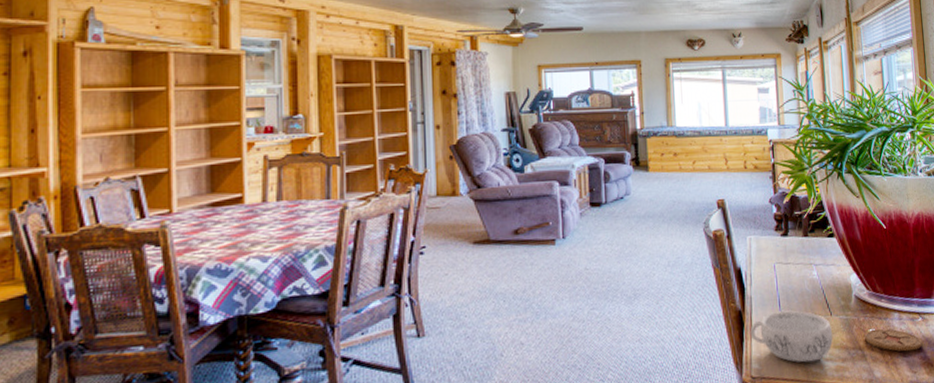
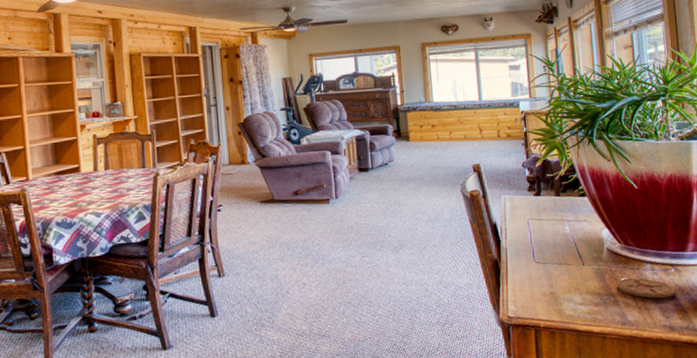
decorative bowl: present [750,310,833,363] -> none [506,260,585,306]

